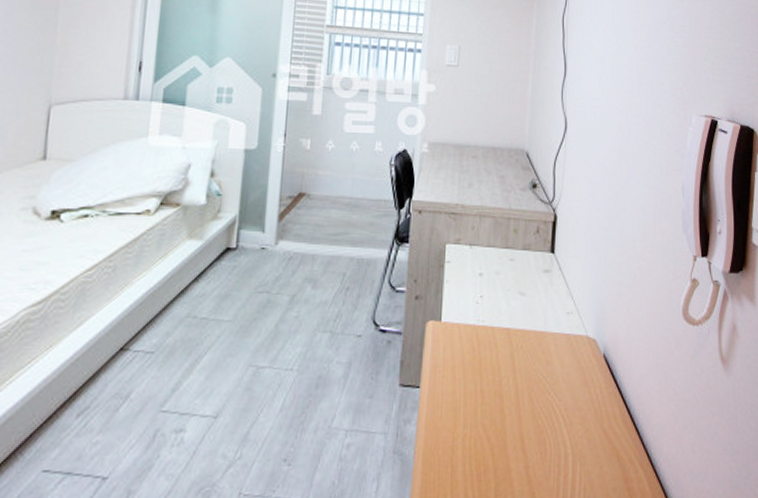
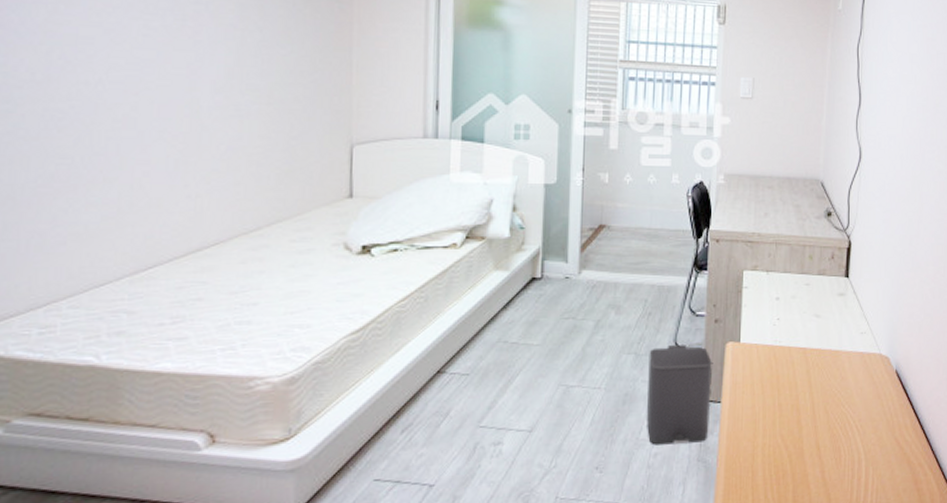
pedal bin: none [339,323,411,435] -> present [646,345,712,445]

